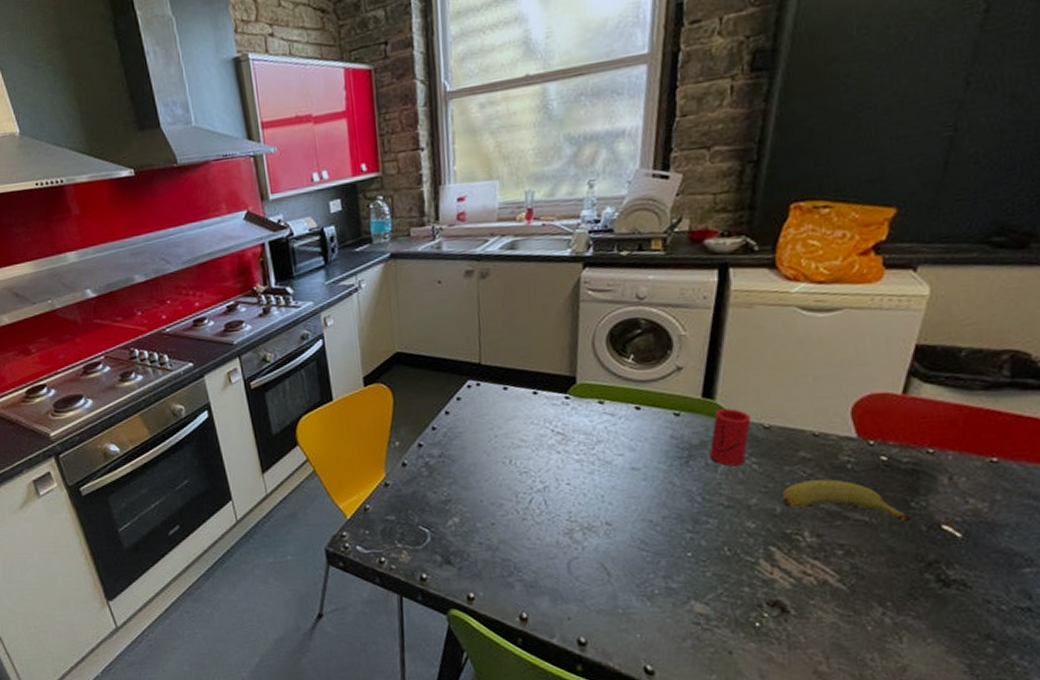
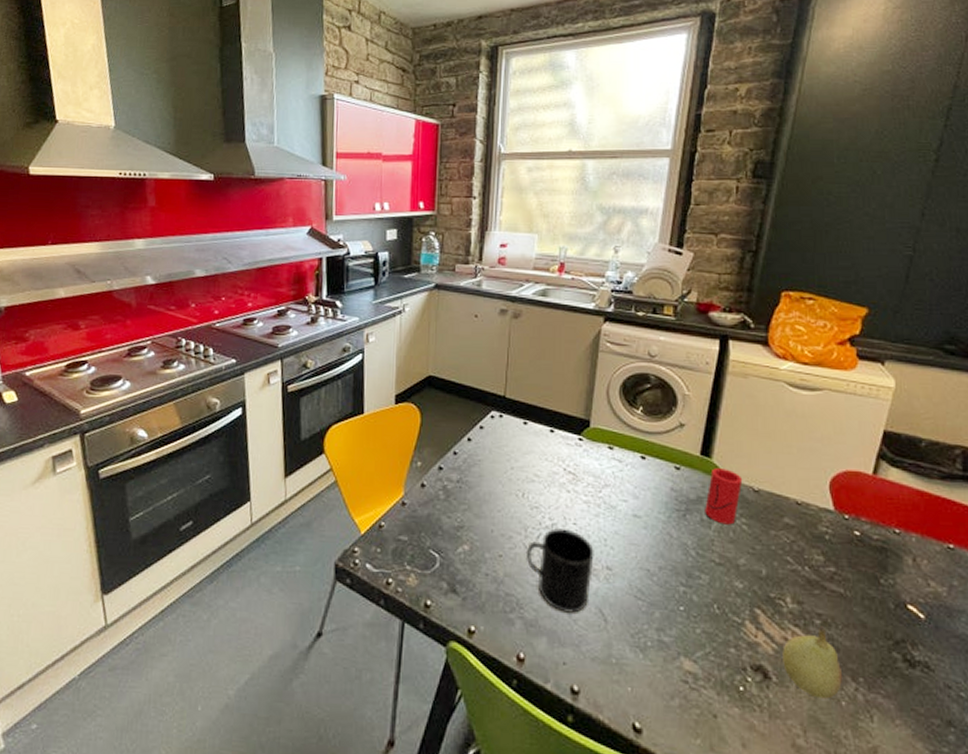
mug: none [519,489,592,571] -> present [525,527,594,613]
banana: present [781,479,913,523] -> none [767,547,882,598]
fruit: none [801,556,869,626] -> present [782,626,843,699]

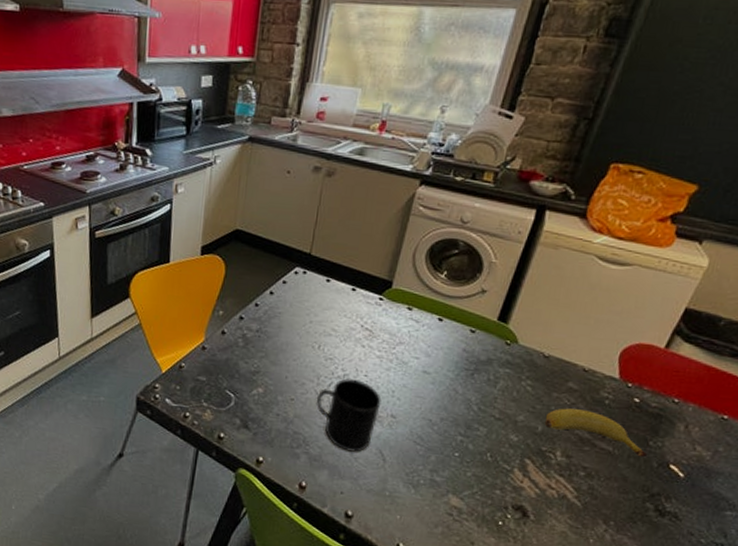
cup: present [705,468,743,525] -> none [492,333,535,386]
banana: none [767,547,882,598] -> present [544,408,648,458]
fruit: present [782,626,843,699] -> none [542,477,596,537]

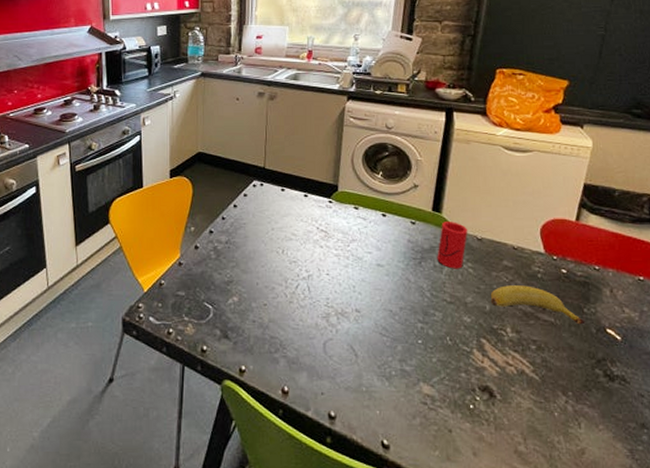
mug: present [315,377,382,453] -> none [287,278,345,350]
cup: none [492,333,535,386] -> present [437,222,468,269]

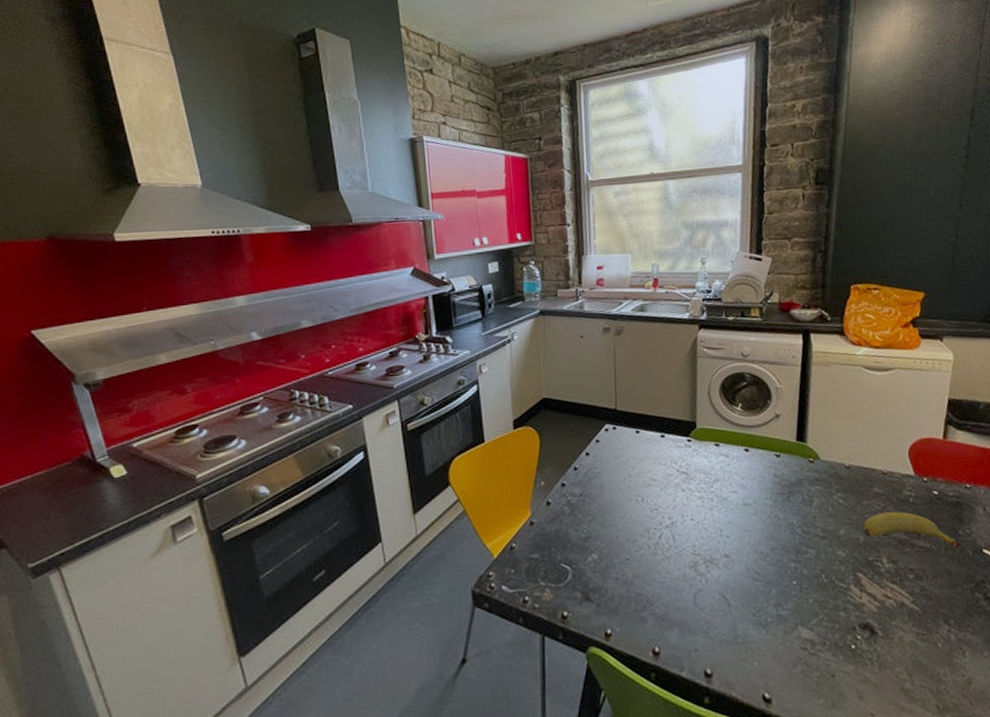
cup: present [437,222,468,269] -> none [805,450,836,501]

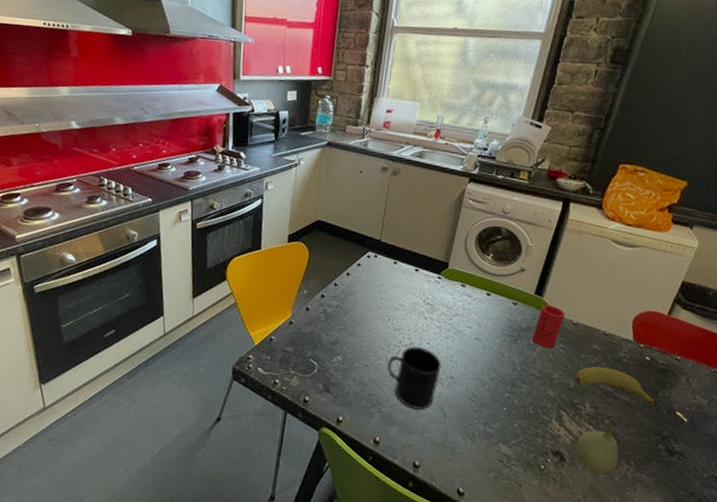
mug: none [651,525,713,603] -> present [386,345,442,410]
cup: none [805,450,836,501] -> present [532,305,566,349]
fruit: none [884,579,937,645] -> present [576,425,620,476]

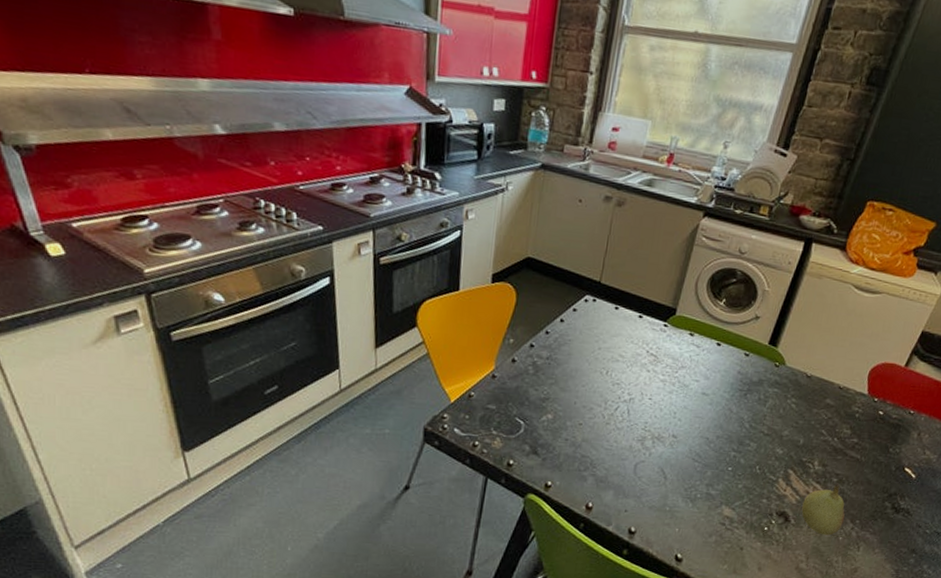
mug: present [386,345,442,410] -> none [603,401,664,472]
cup: present [532,305,566,349] -> none [763,356,800,404]
banana: present [575,366,659,406] -> none [805,422,888,463]

